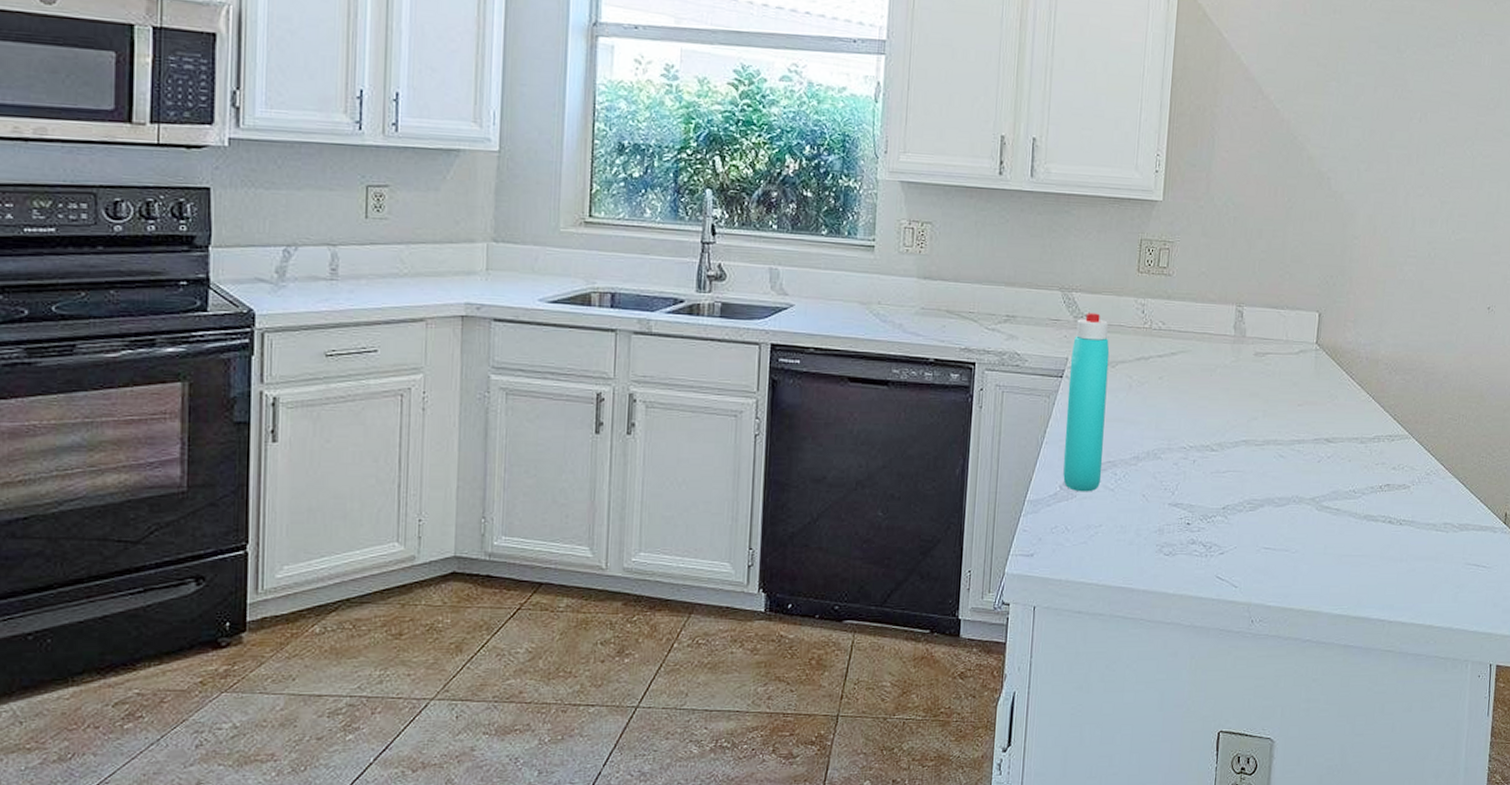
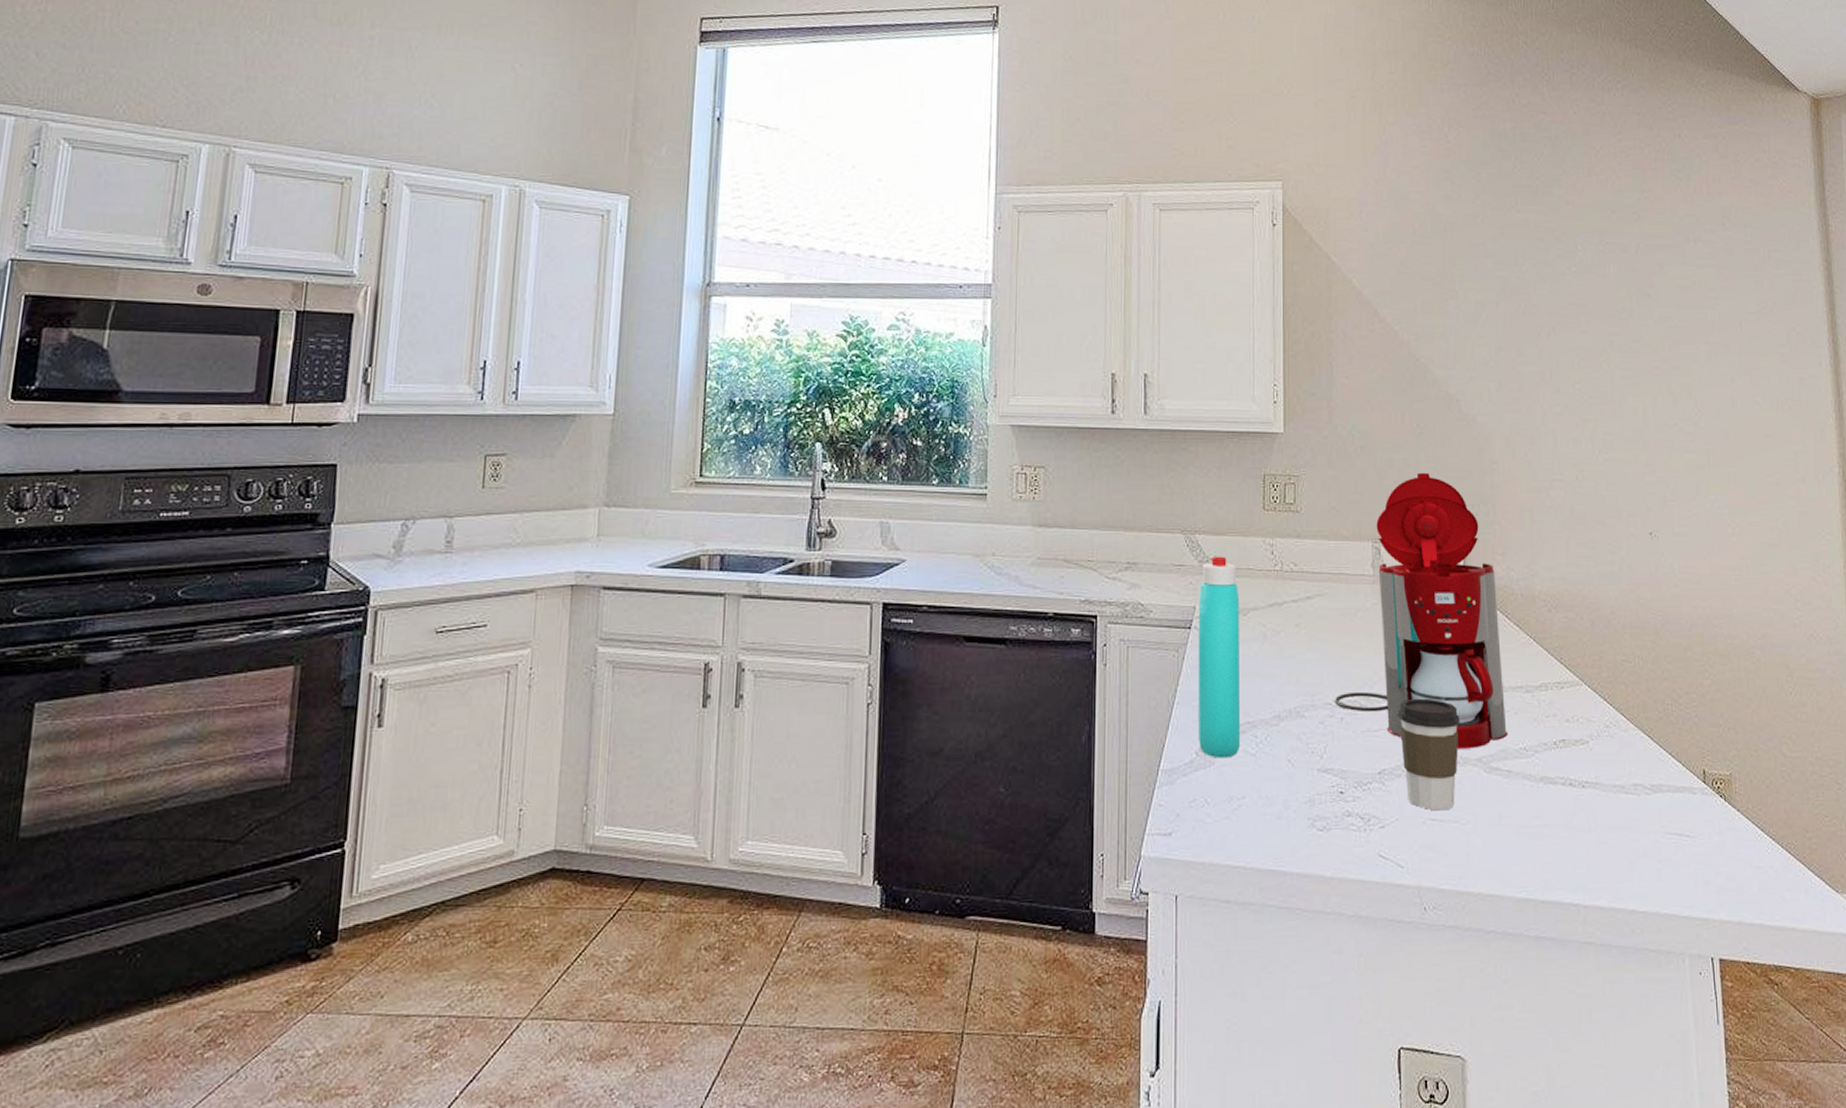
coffee maker: none [1189,244,1345,490] -> present [1335,472,1509,749]
coffee cup: none [1245,445,1300,541] -> present [1398,698,1461,811]

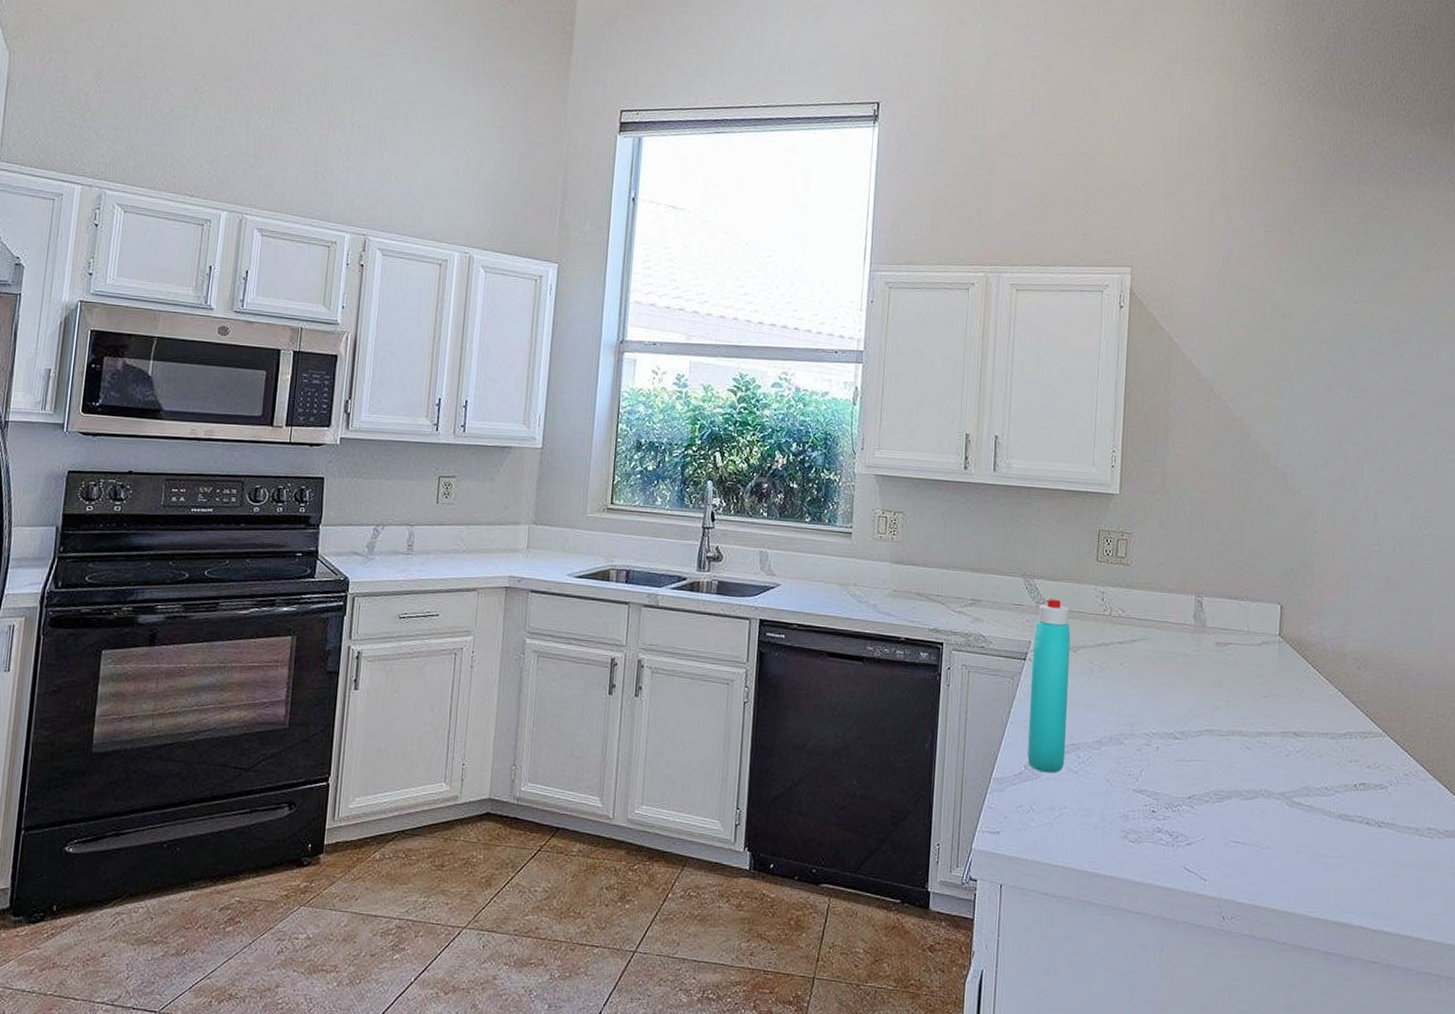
coffee maker: present [1335,472,1509,749] -> none [1152,536,1312,784]
coffee cup: present [1398,698,1461,811] -> none [1210,735,1267,835]

